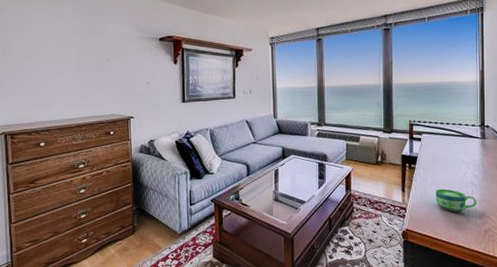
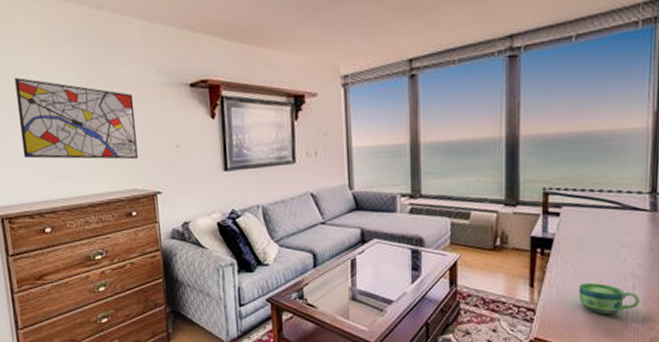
wall art: none [25,27,118,92] -> present [14,77,138,160]

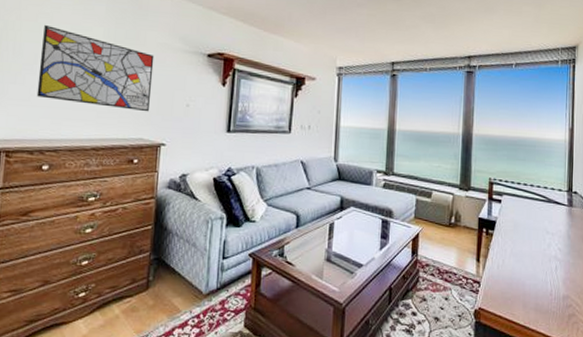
cup: present [578,282,640,314] -> none [514,261,561,290]

